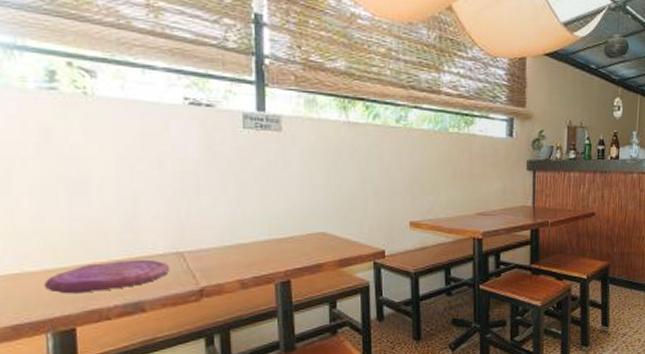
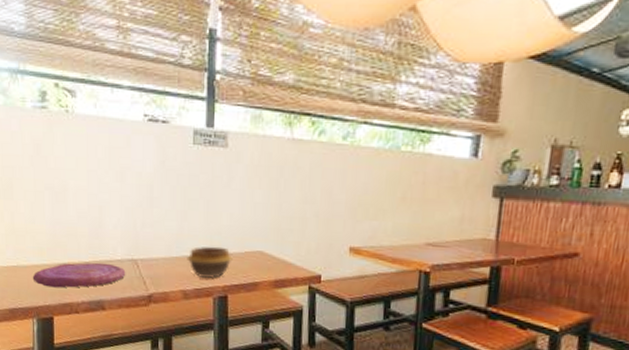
bowl: none [243,231,294,264] -> present [187,246,233,278]

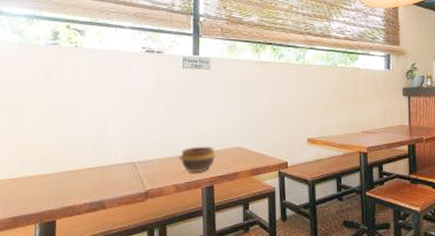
plate: present [32,262,126,288] -> none [37,167,125,194]

